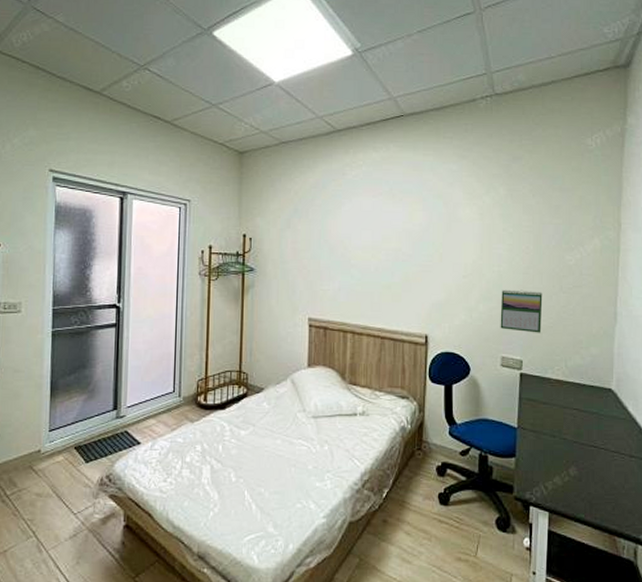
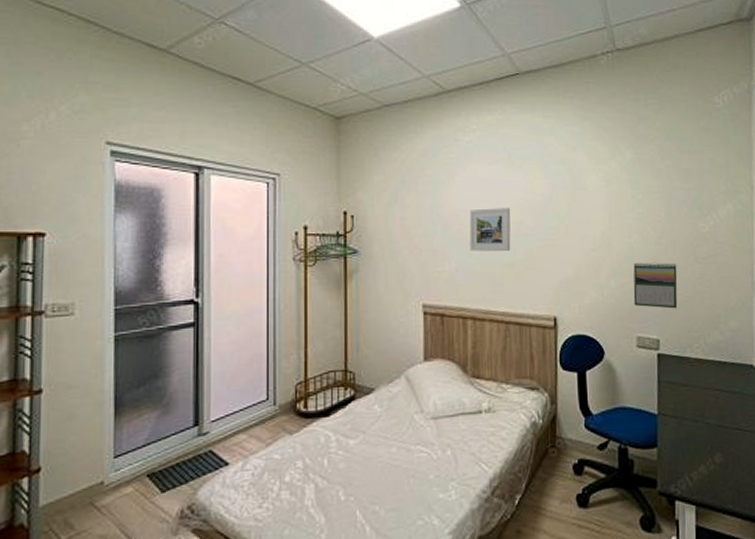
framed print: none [352,235,389,274] -> present [469,208,511,251]

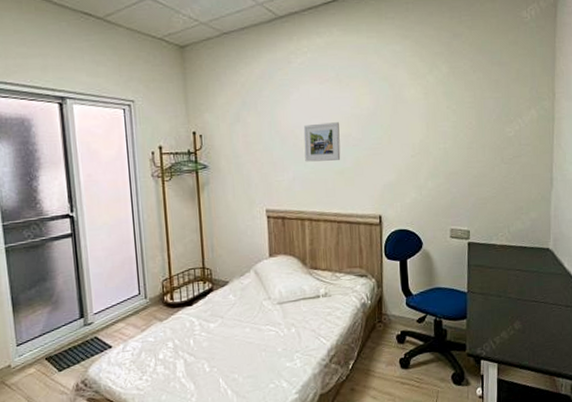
calendar: present [633,262,678,309] -> none [447,164,486,204]

